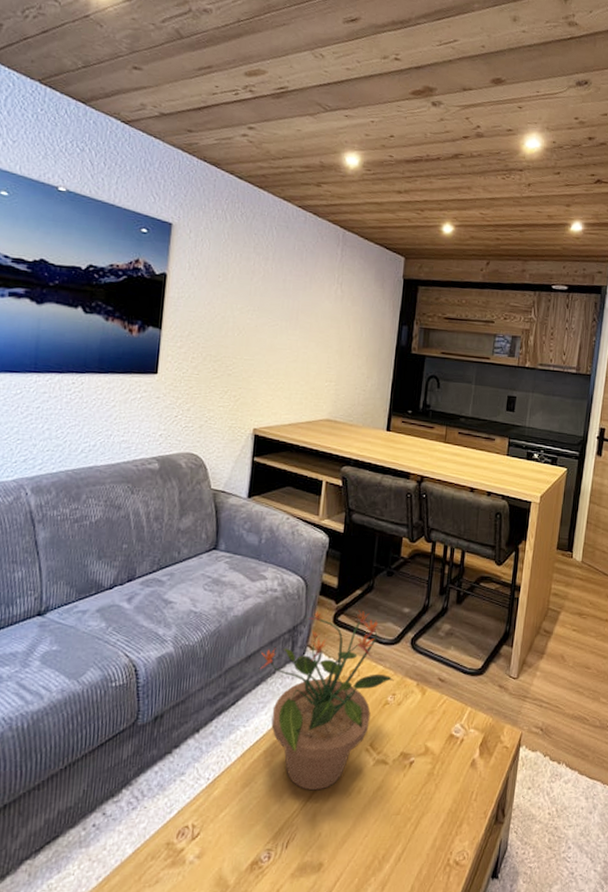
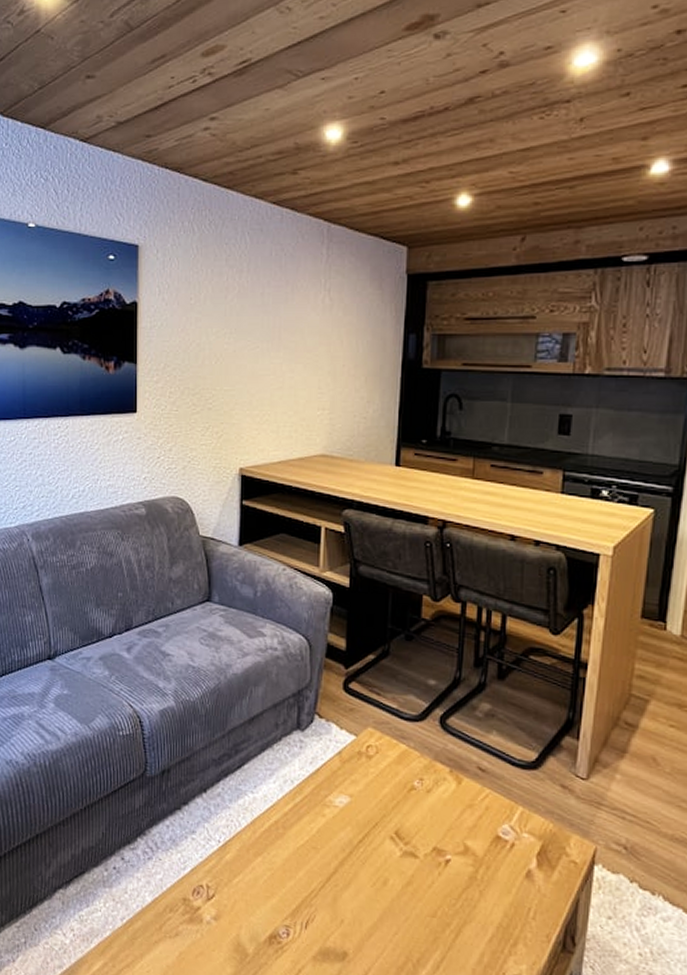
potted plant: present [260,610,394,791] -> none [265,675,420,874]

